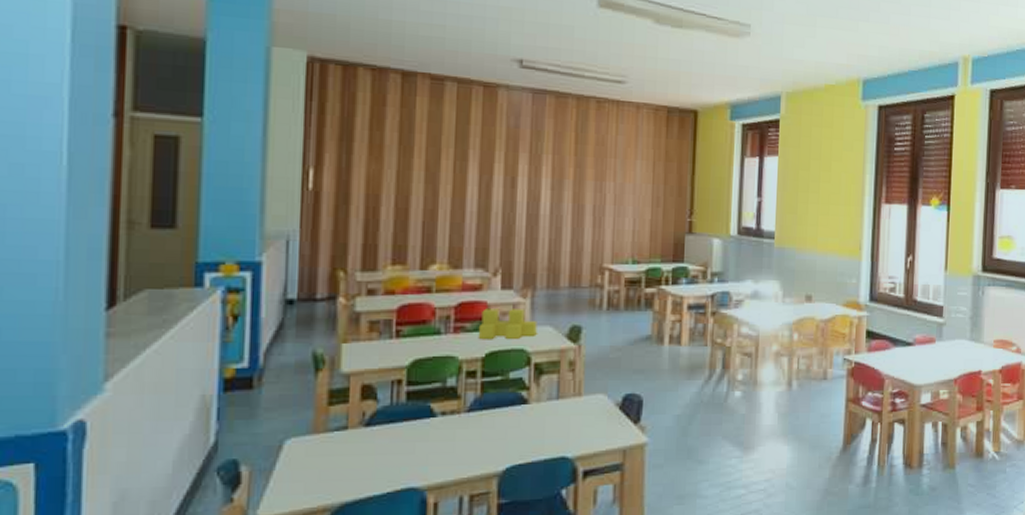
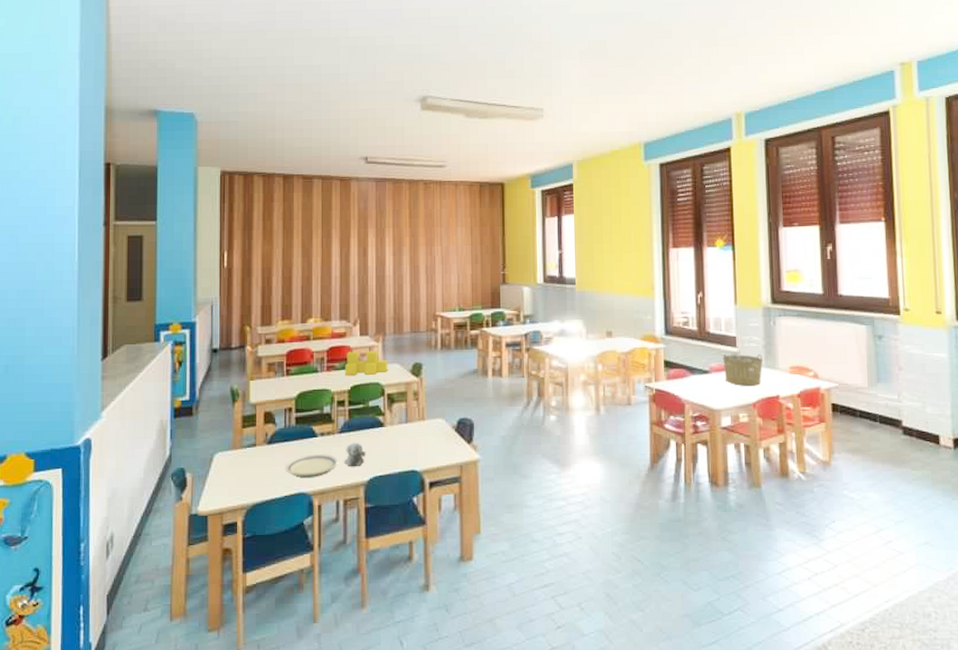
plate: none [390,439,463,468] -> present [286,454,338,477]
plush toy: none [471,423,503,453] -> present [344,442,366,466]
basket: none [927,326,969,360] -> present [722,354,764,386]

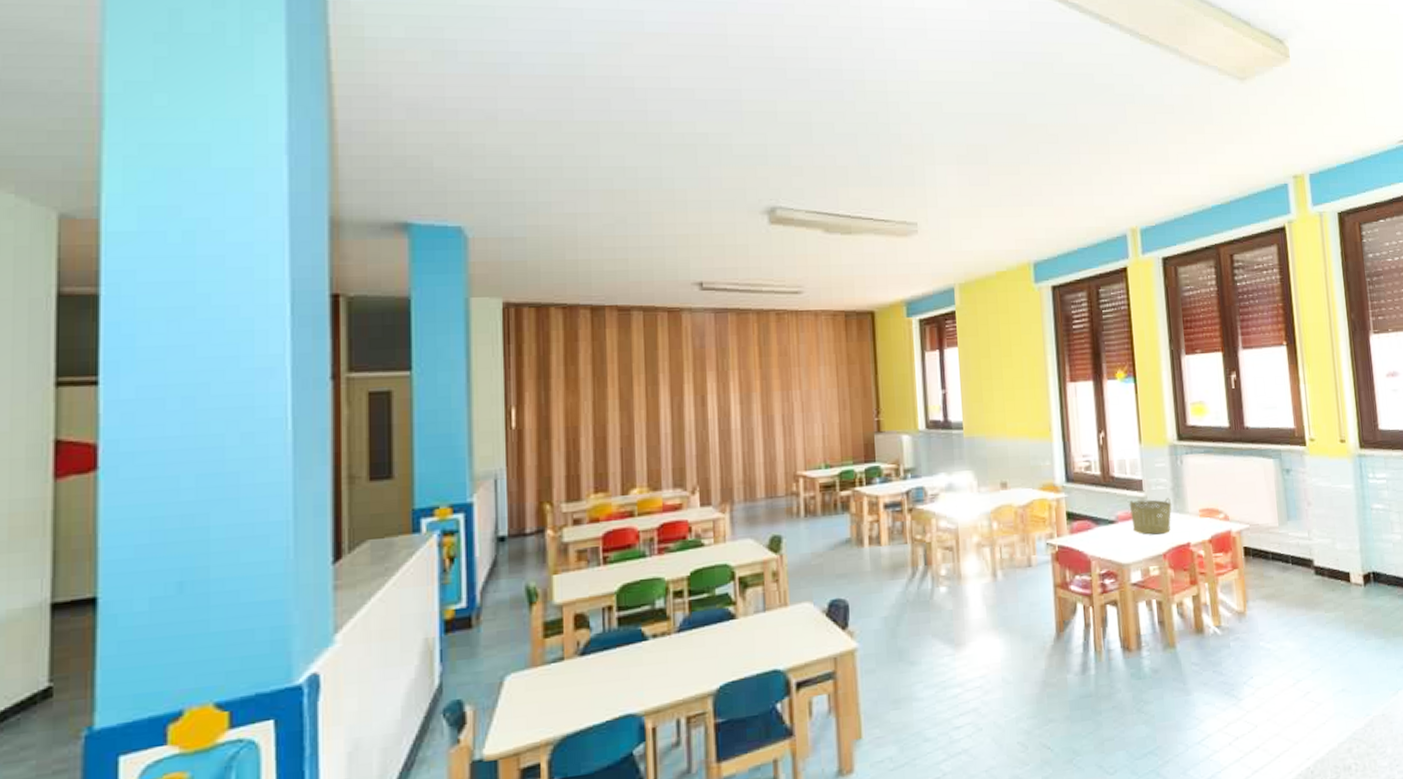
plate: present [286,454,338,477] -> none [606,661,677,694]
toy blocks: present [344,351,388,376] -> none [681,524,738,559]
plush toy: present [344,442,366,466] -> none [684,641,714,674]

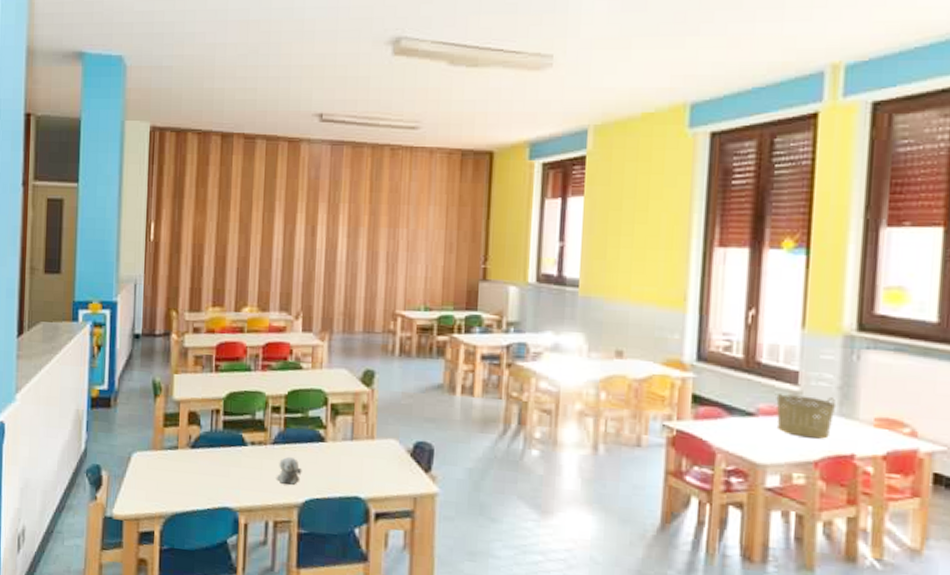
plush toy: none [684,641,714,674] -> present [276,456,302,485]

